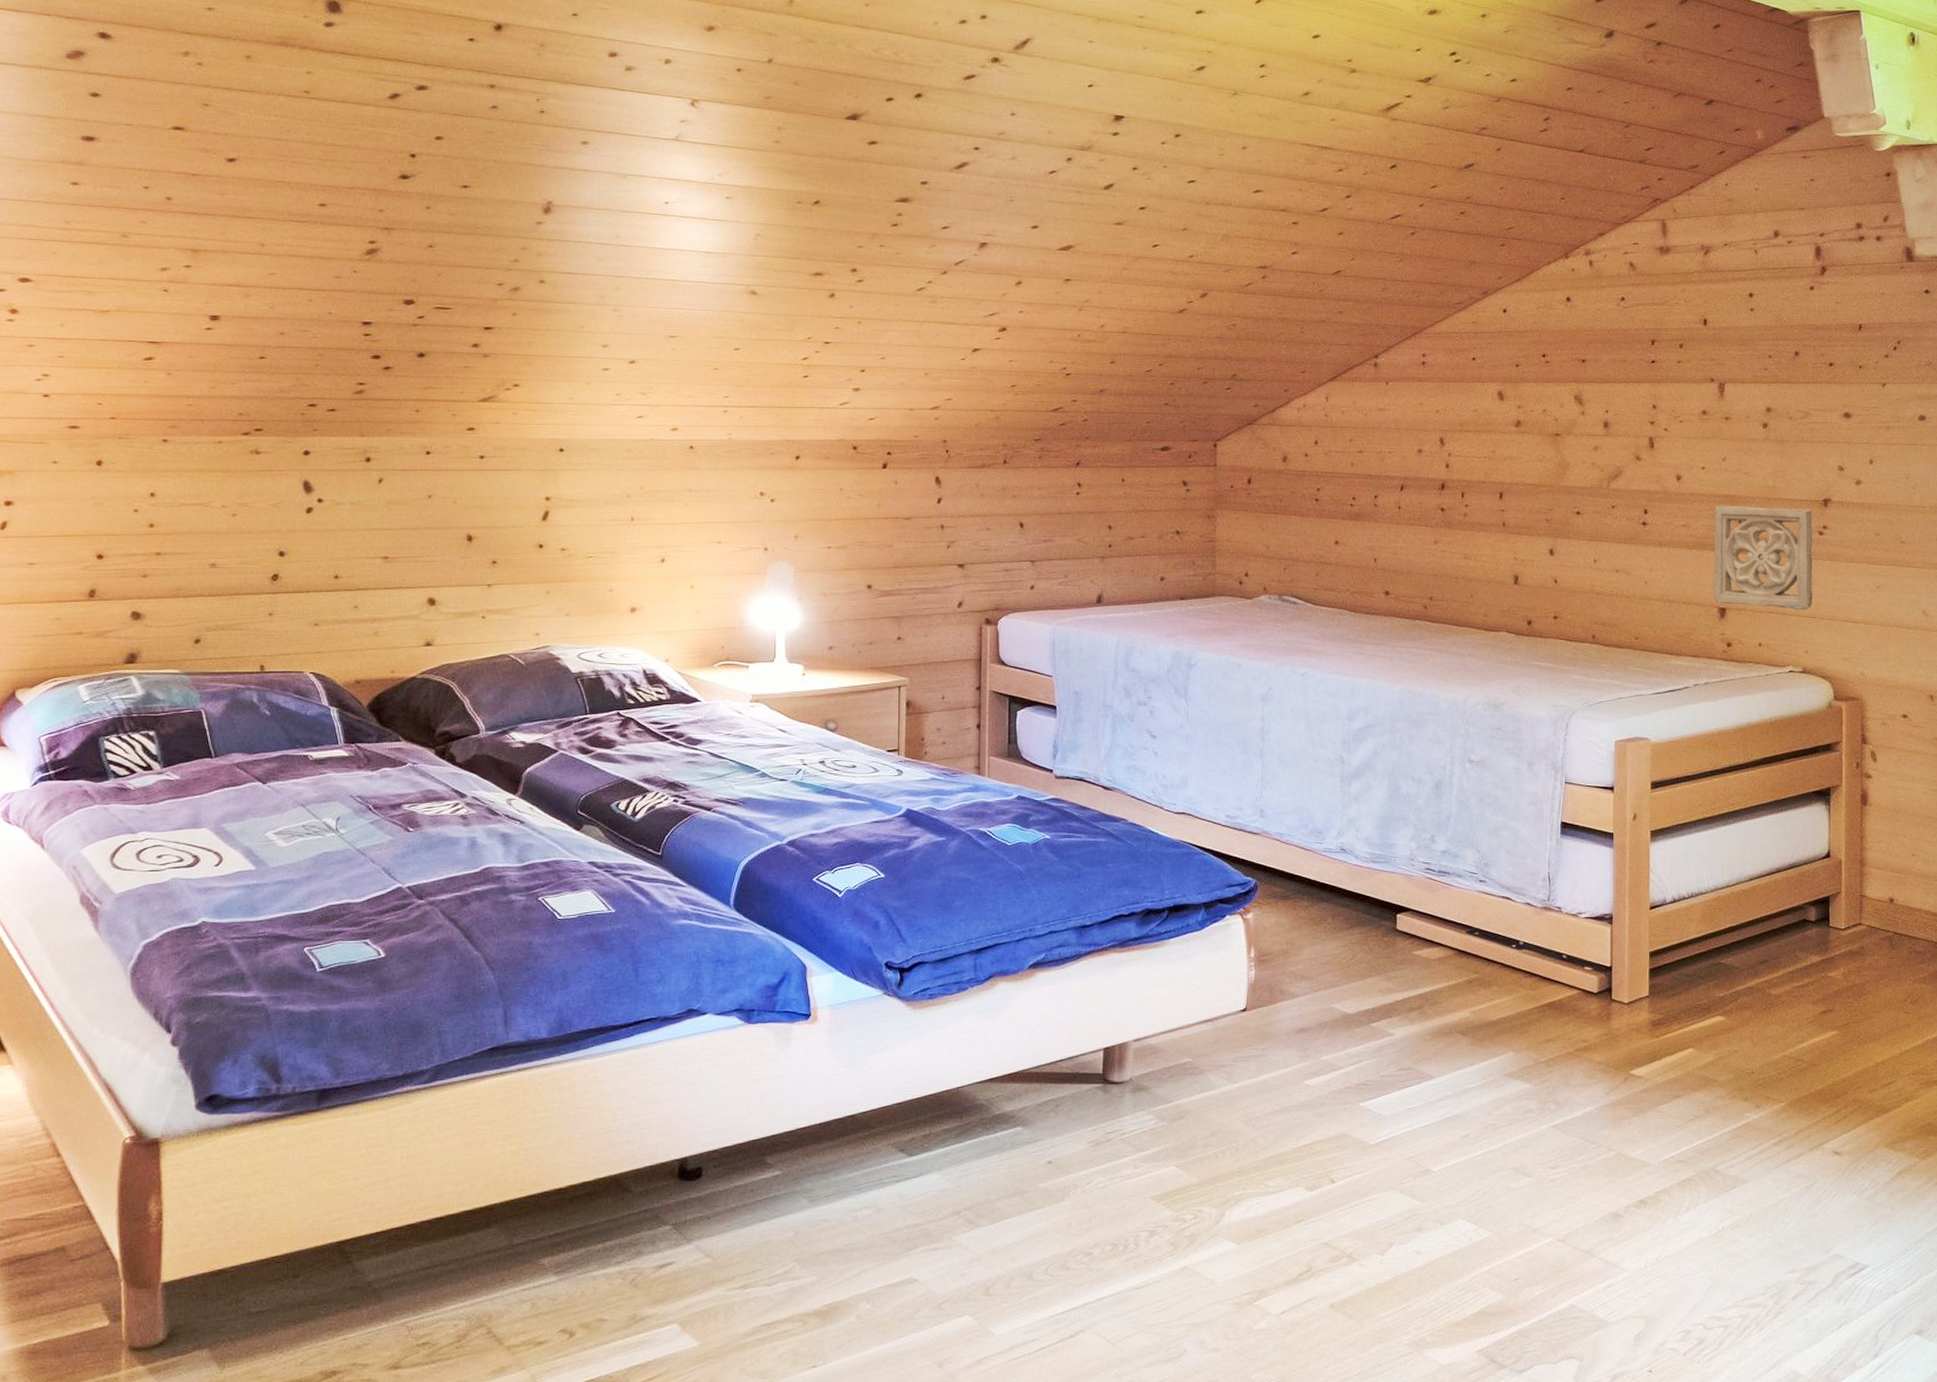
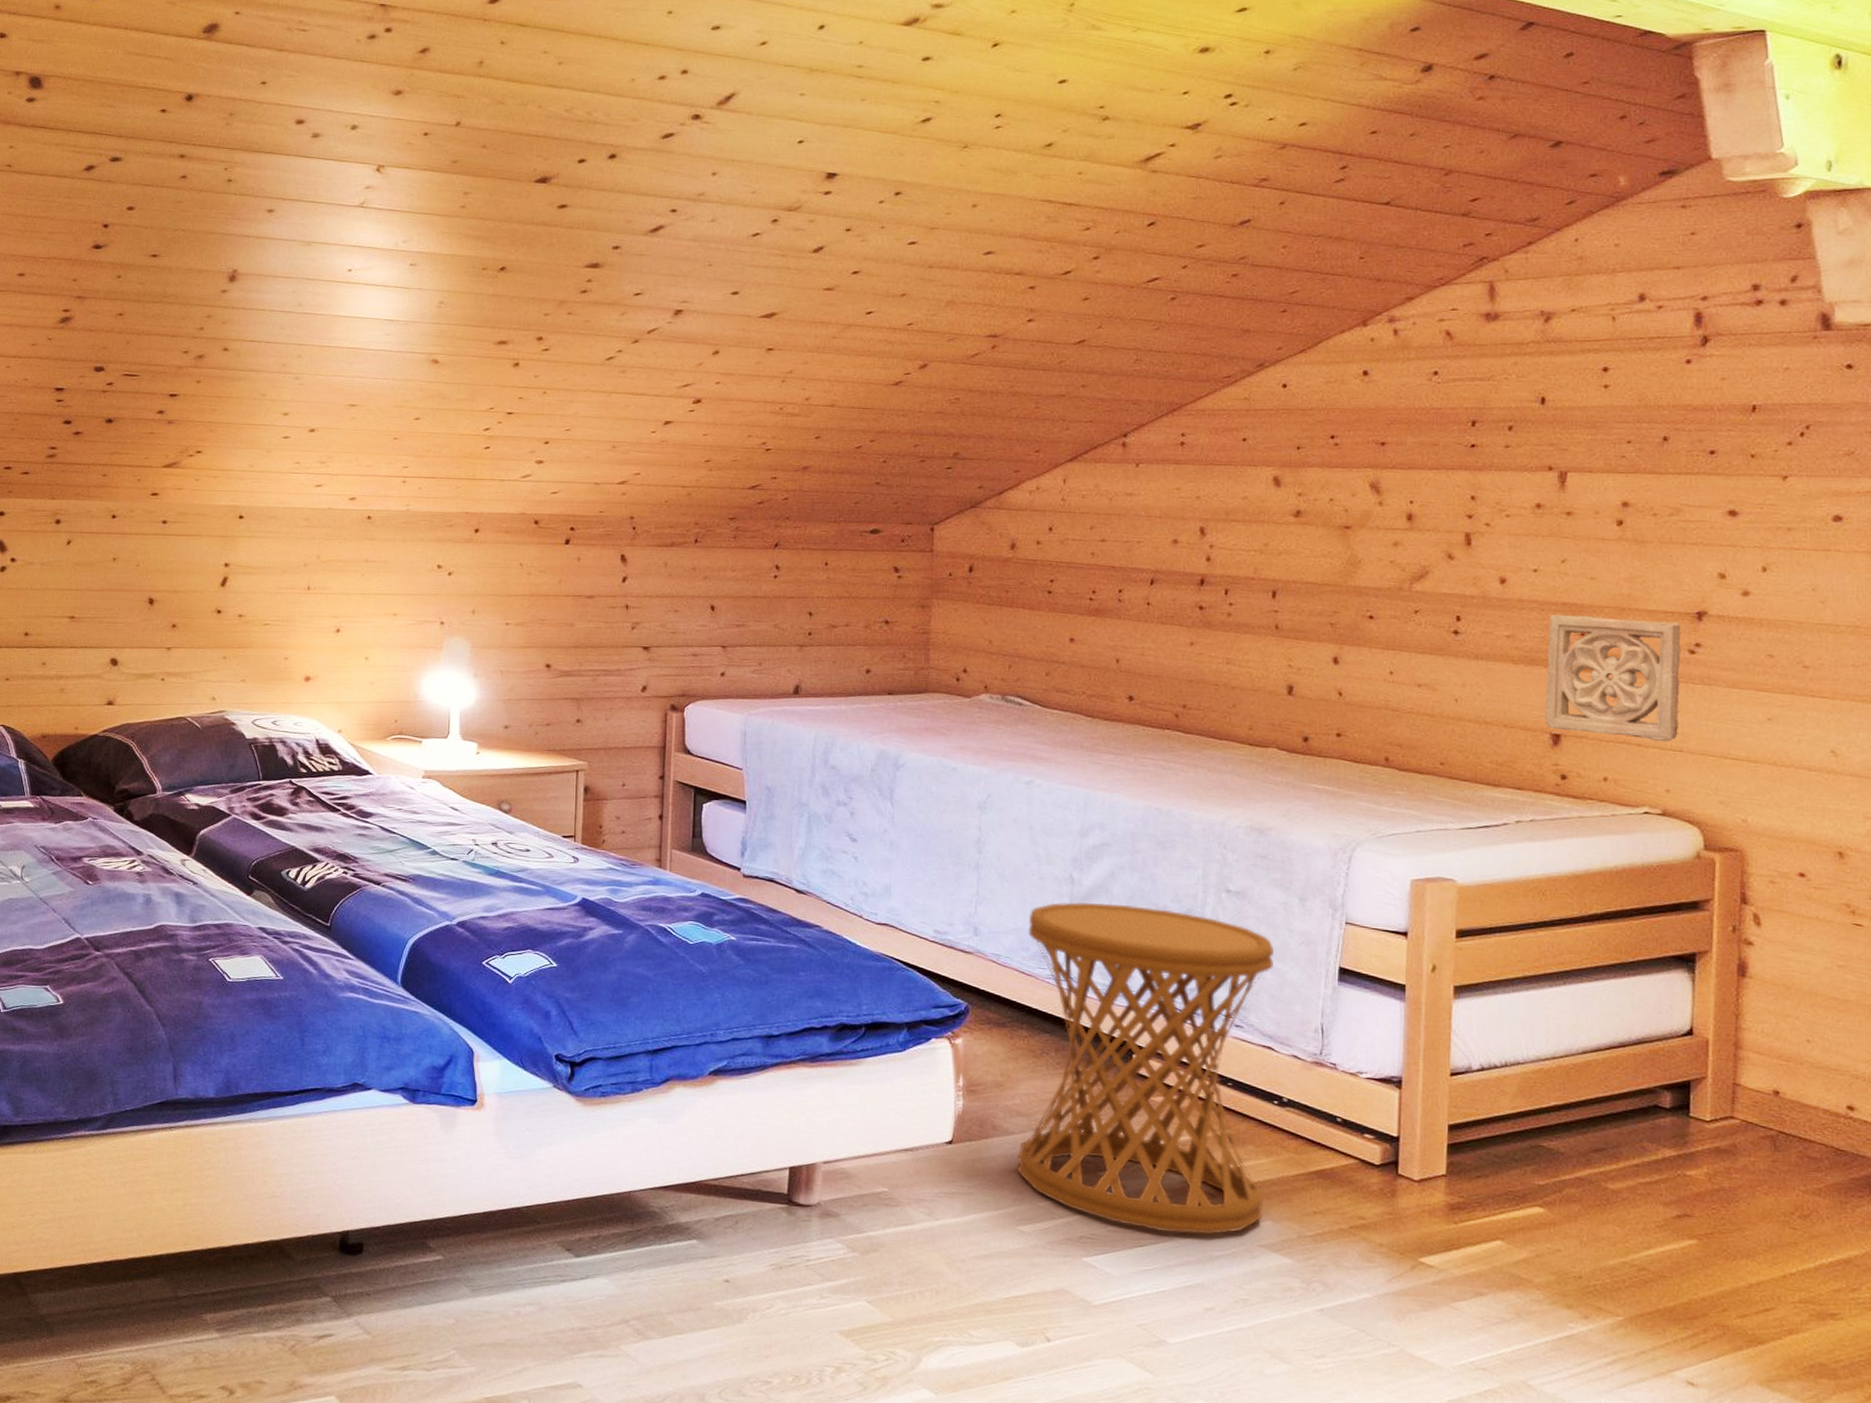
side table: none [1302,780,1510,1072] -> present [1016,902,1275,1235]

